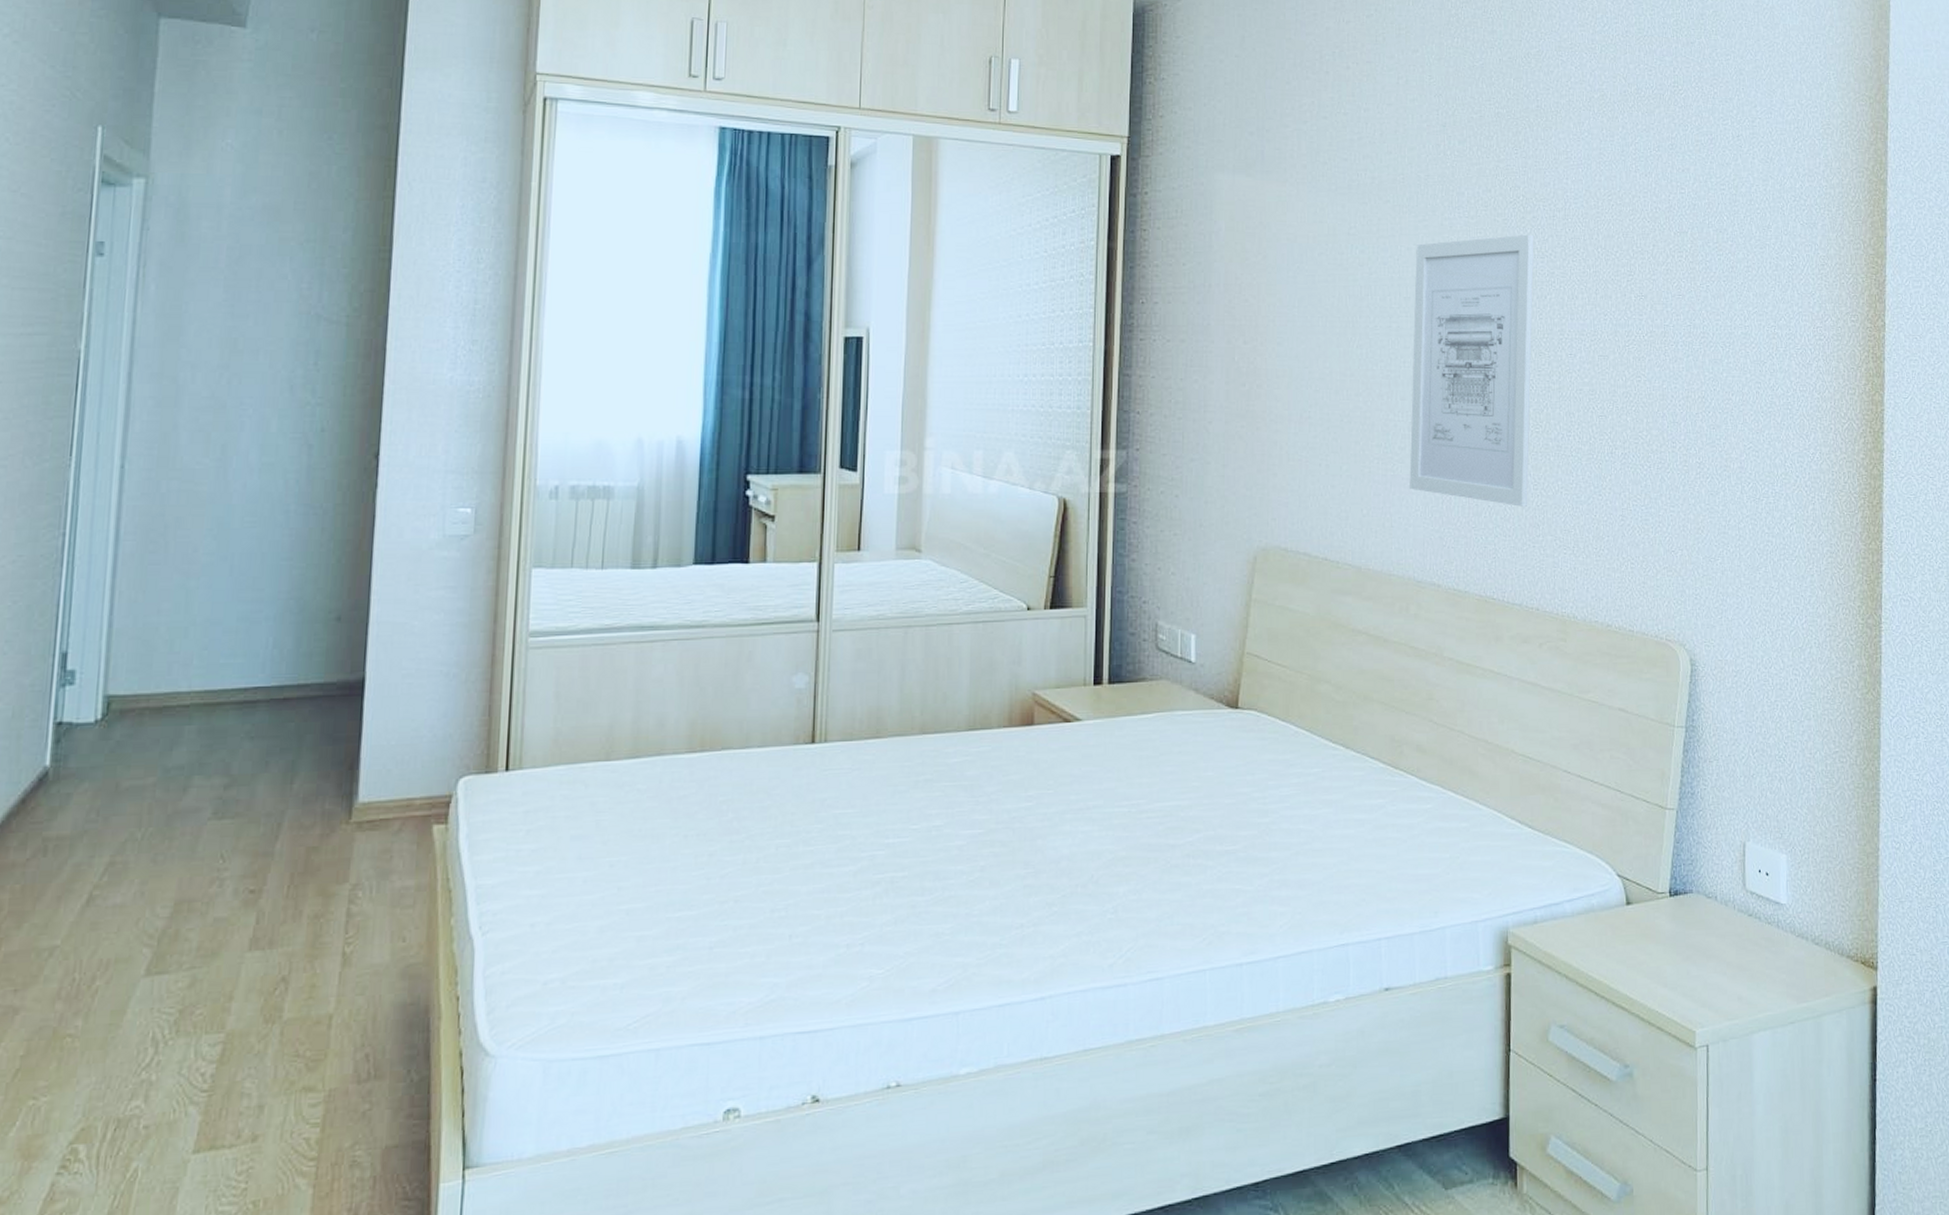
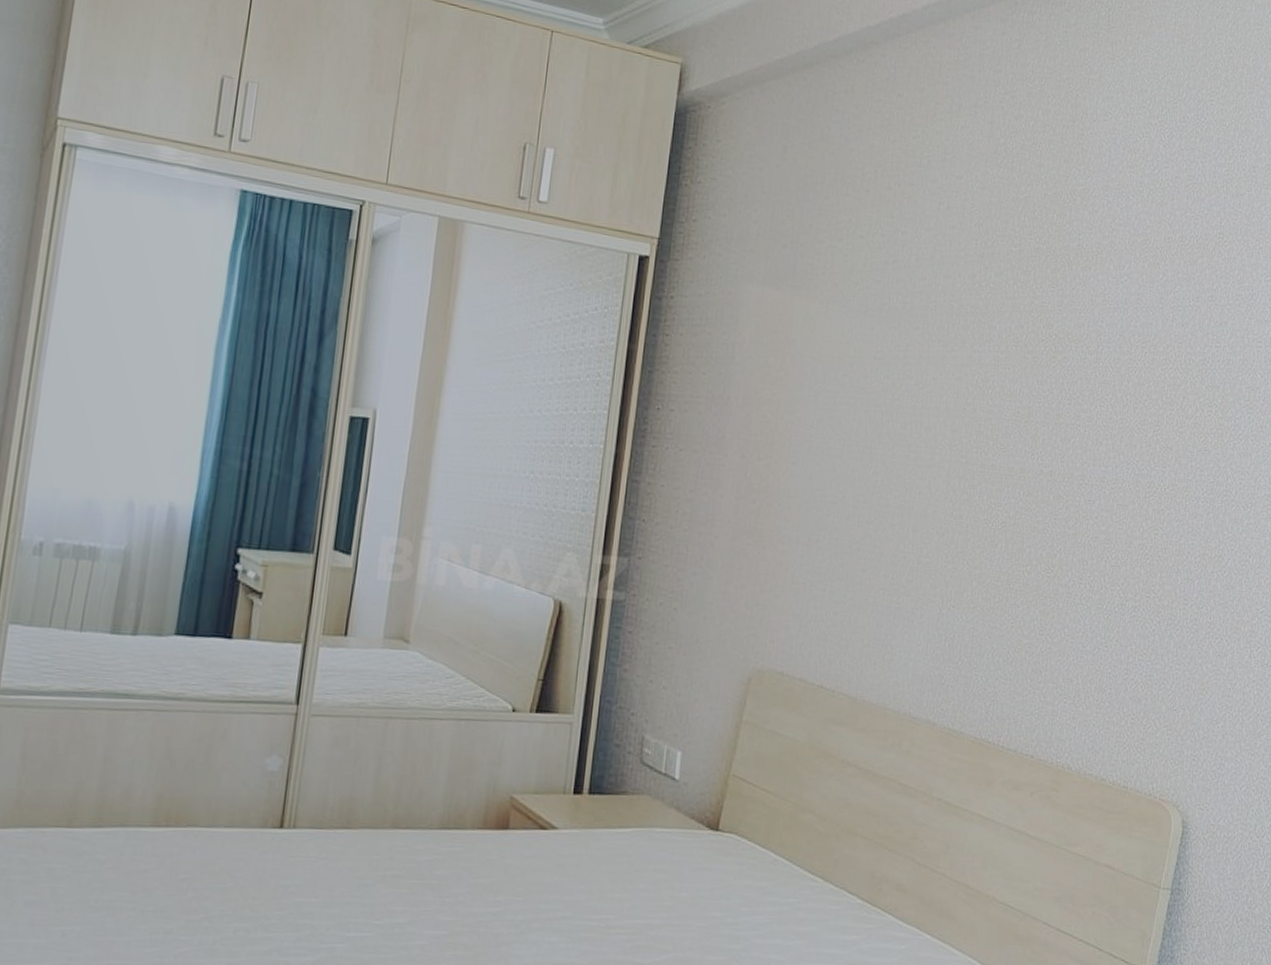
wall art: present [1409,234,1534,507] -> none [913,374,1063,651]

